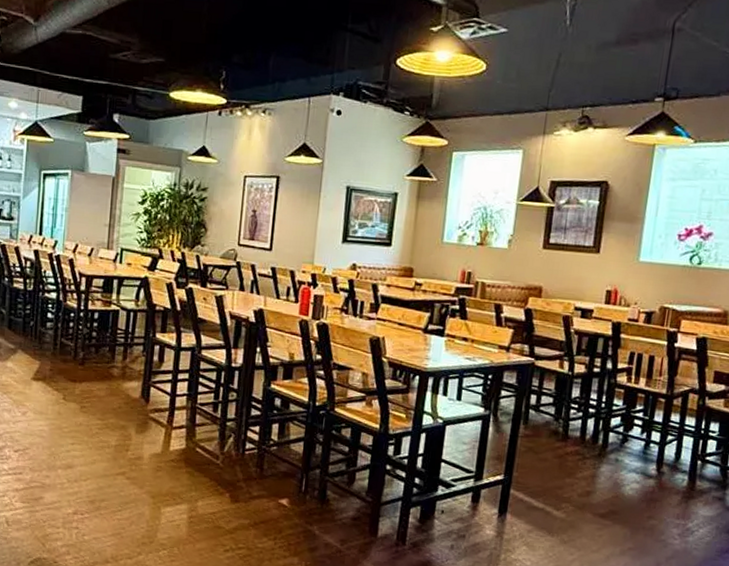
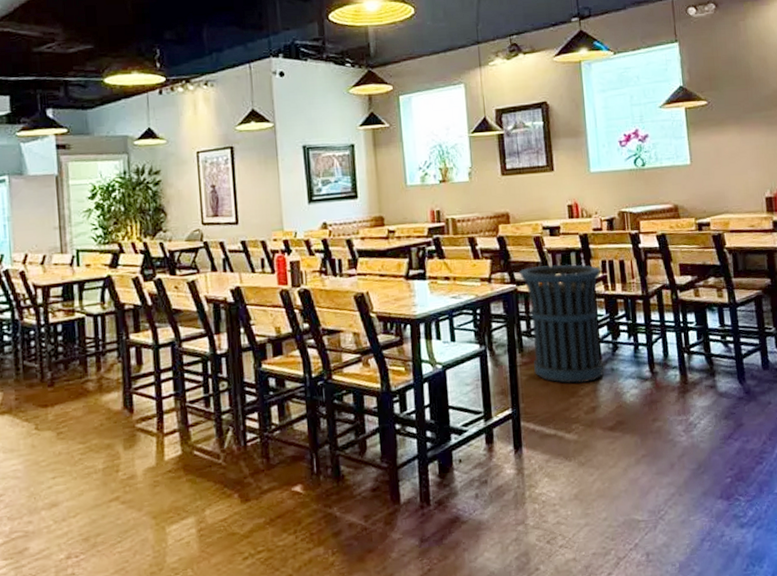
trash can: none [534,344,628,467] -> present [518,264,604,384]

